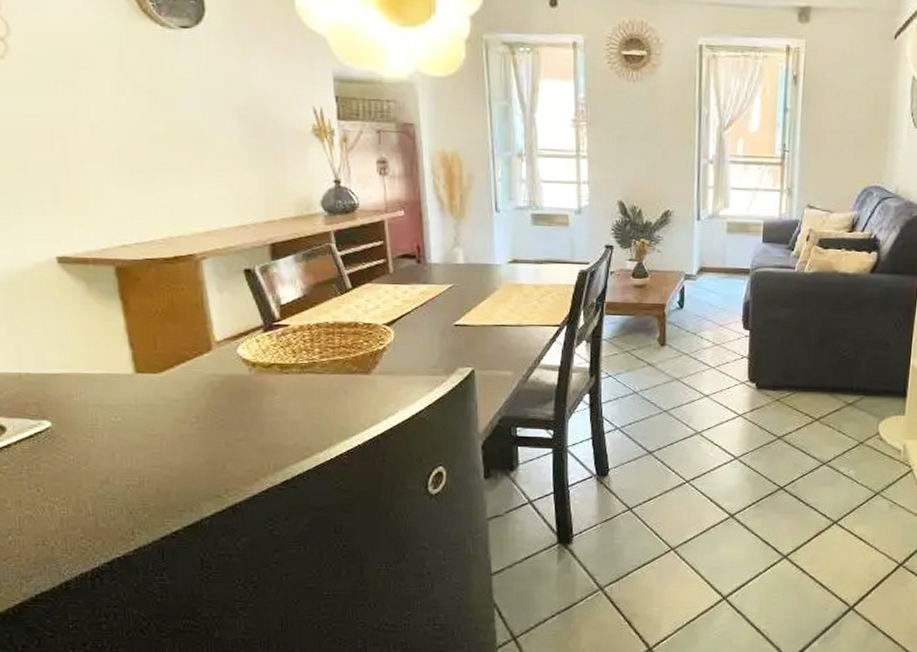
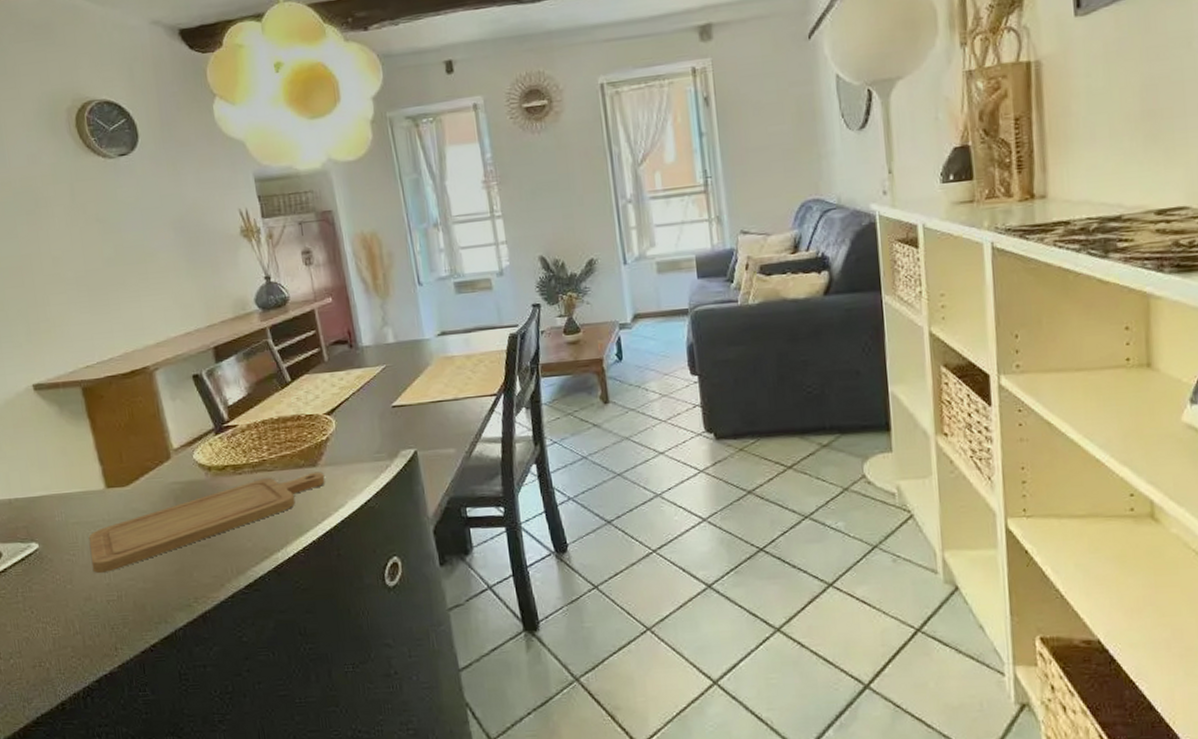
chopping board: none [110,379,377,457] -> present [88,472,325,573]

